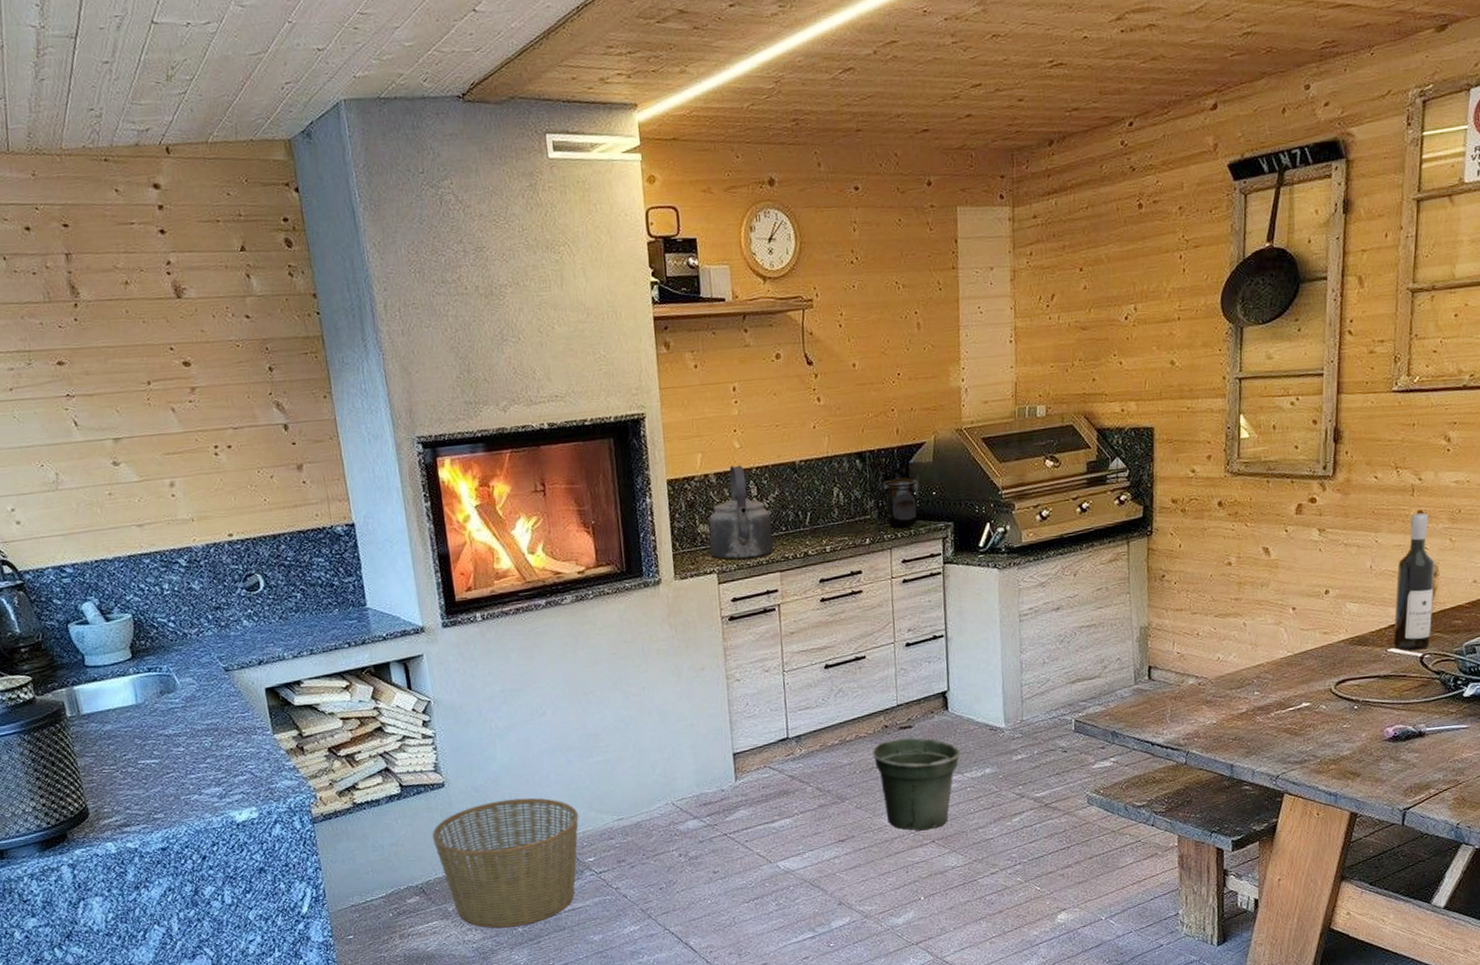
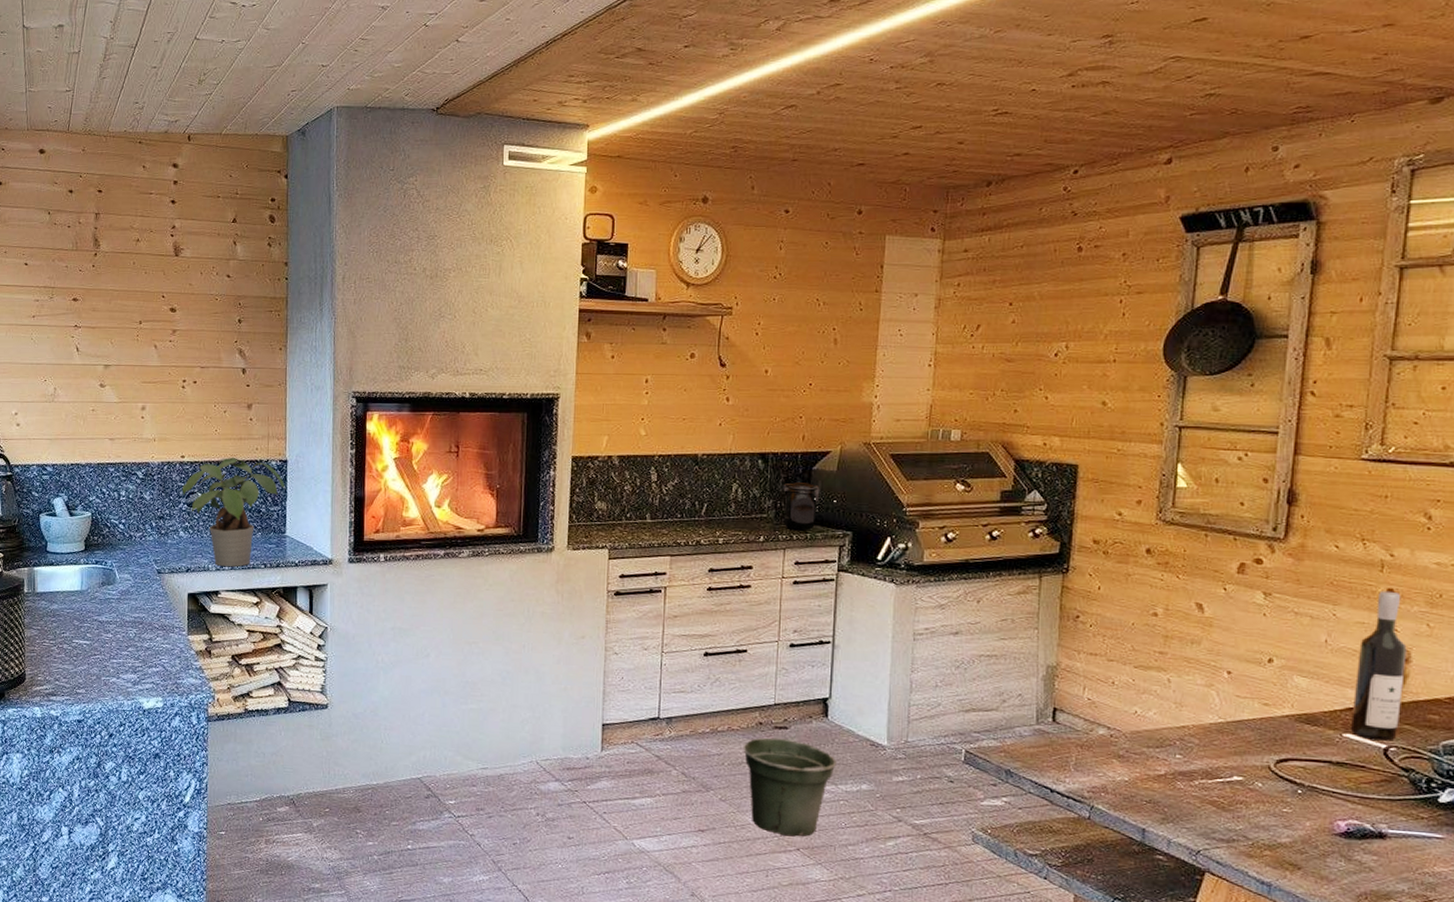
potted plant: none [236,528,359,653] -> present [181,458,286,567]
basket: present [432,797,579,929] -> none [309,730,446,854]
kettle: present [709,465,774,560] -> none [604,451,668,540]

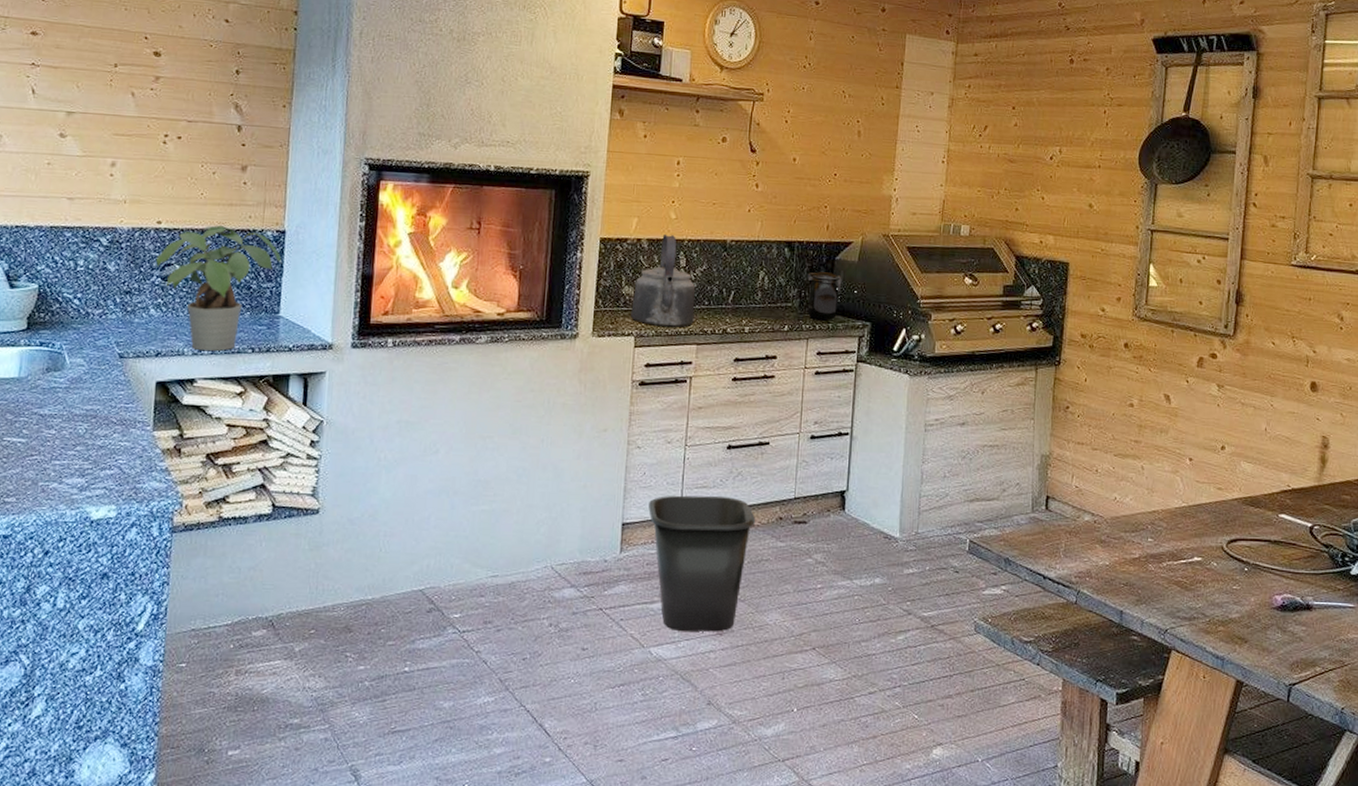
kettle: none [604,451,668,540] -> present [631,235,696,327]
waste bin: none [627,698,735,829] -> present [648,495,756,632]
flower pot: present [743,737,837,837] -> none [763,533,852,635]
bottle: present [1350,591,1407,741] -> none [1284,383,1326,520]

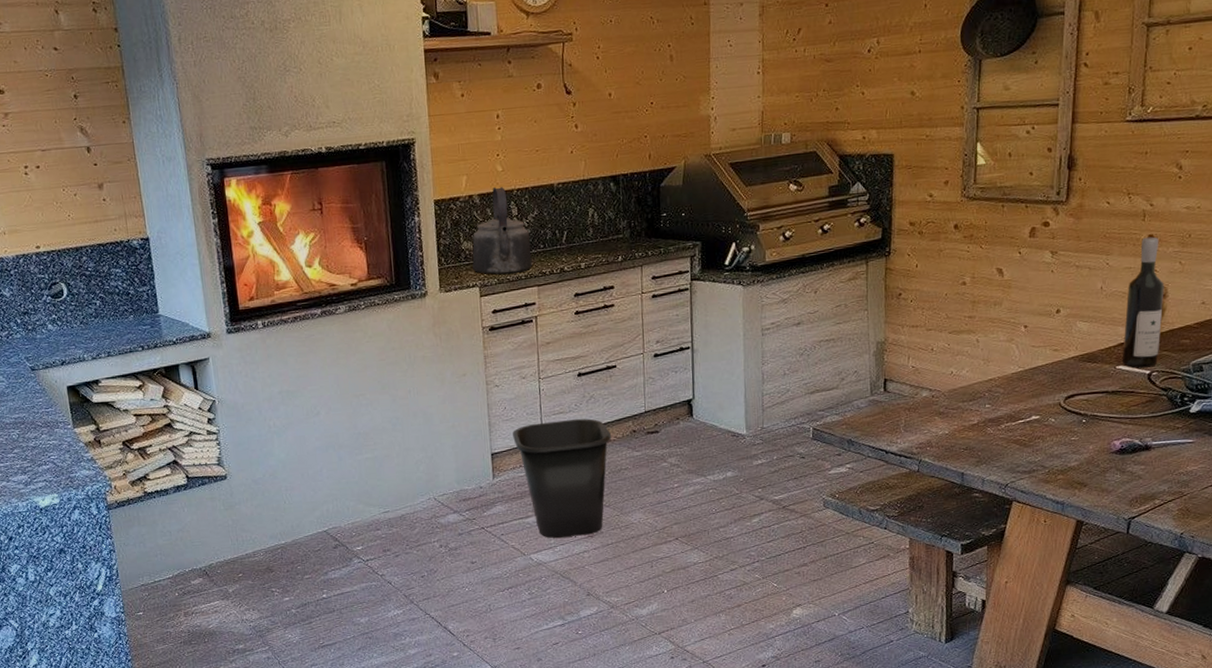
potted plant: present [155,225,283,352] -> none [42,241,152,355]
jar: present [807,272,842,321] -> none [635,199,669,247]
bottle: none [1284,383,1326,520] -> present [1121,236,1164,368]

